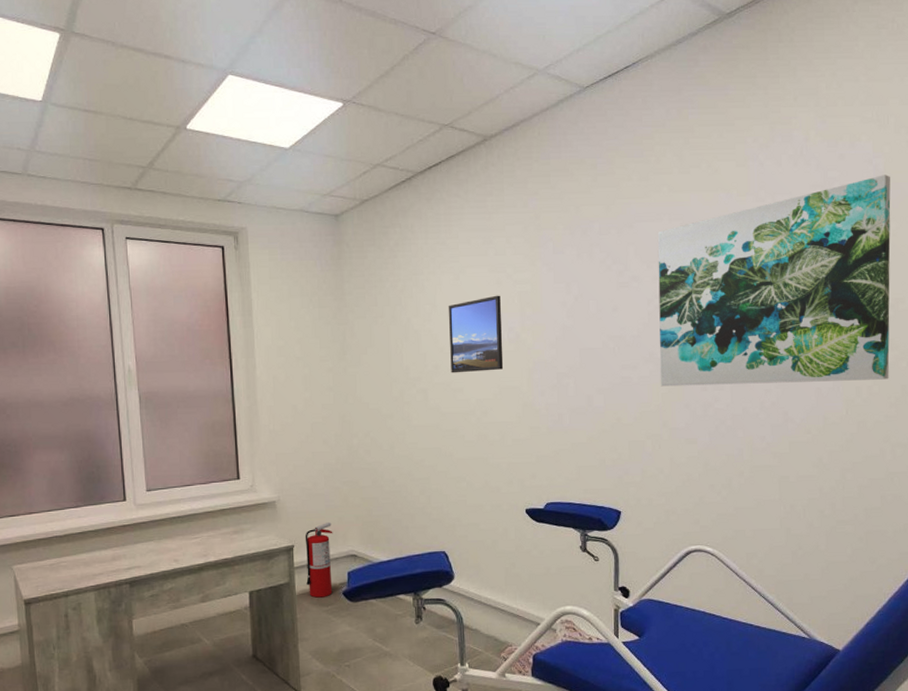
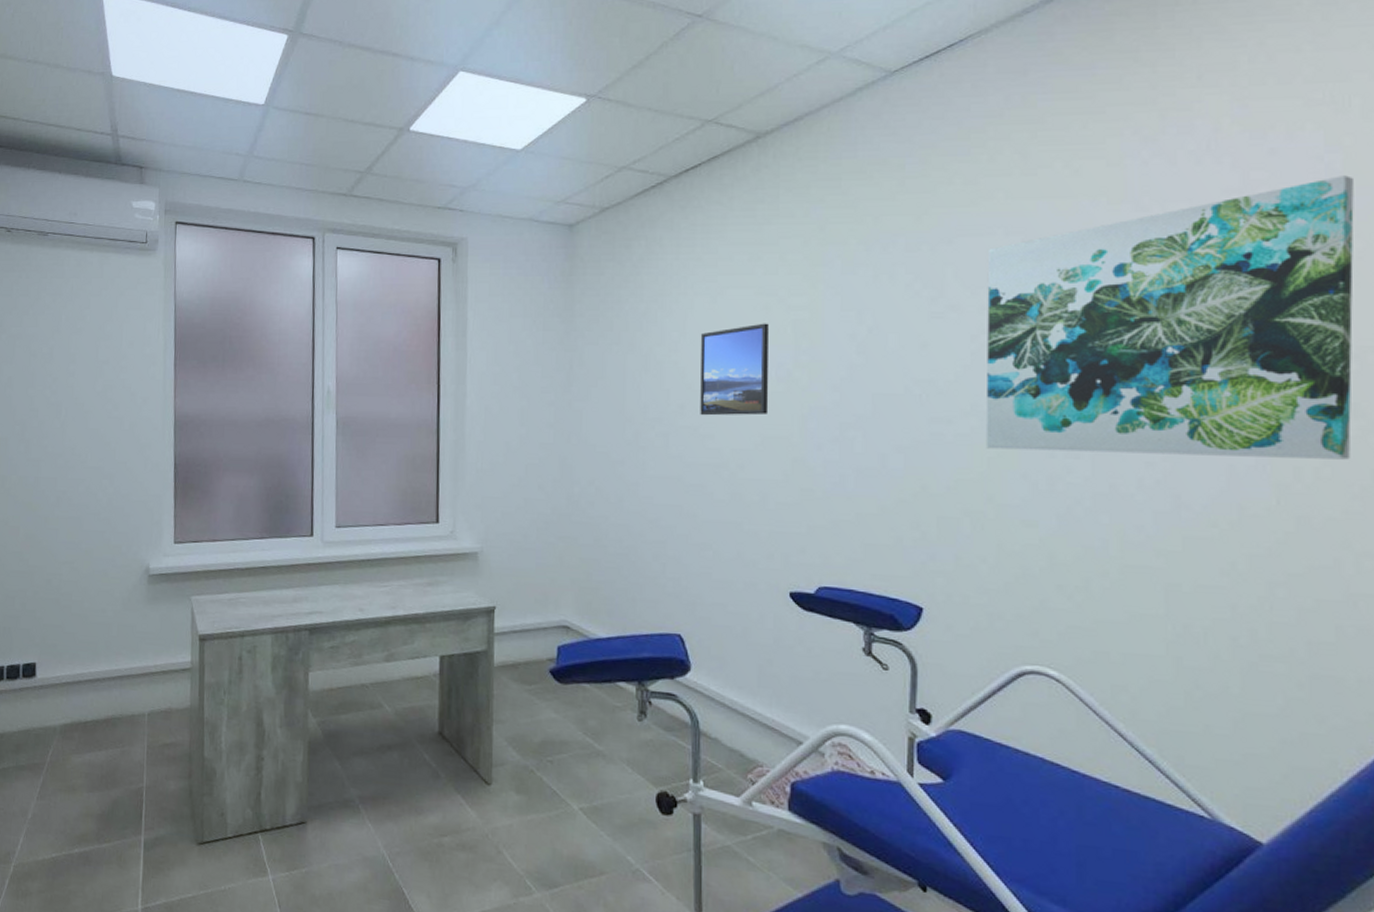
fire extinguisher: present [305,521,333,598] -> none [507,582,543,674]

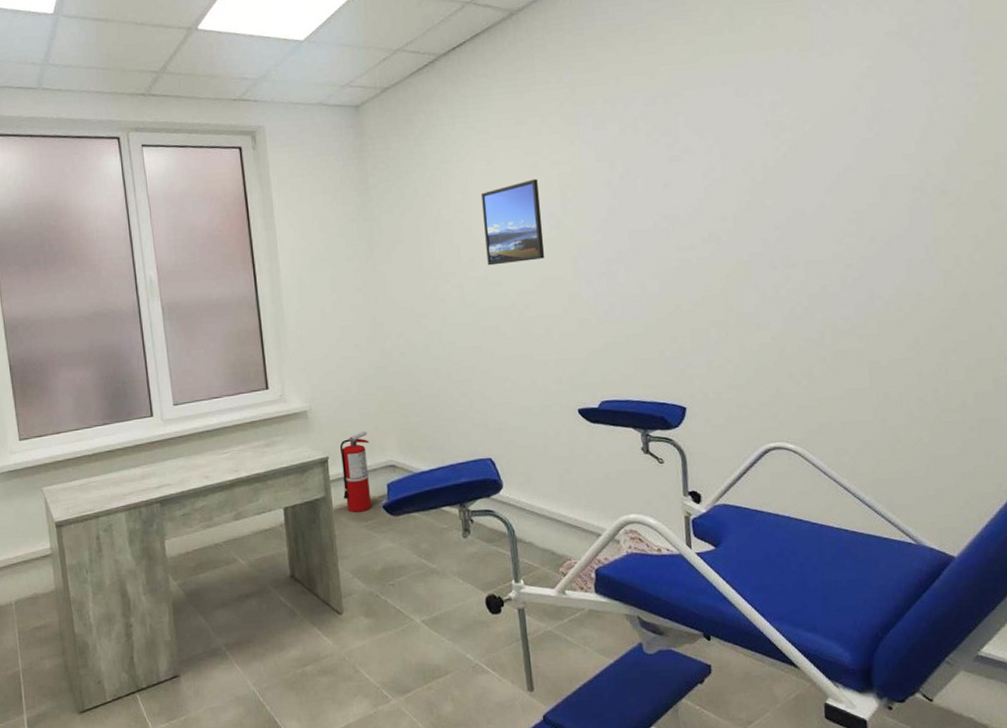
fire extinguisher: none [507,582,543,674] -> present [339,430,372,512]
wall art: present [985,175,1354,460] -> none [710,14,994,268]

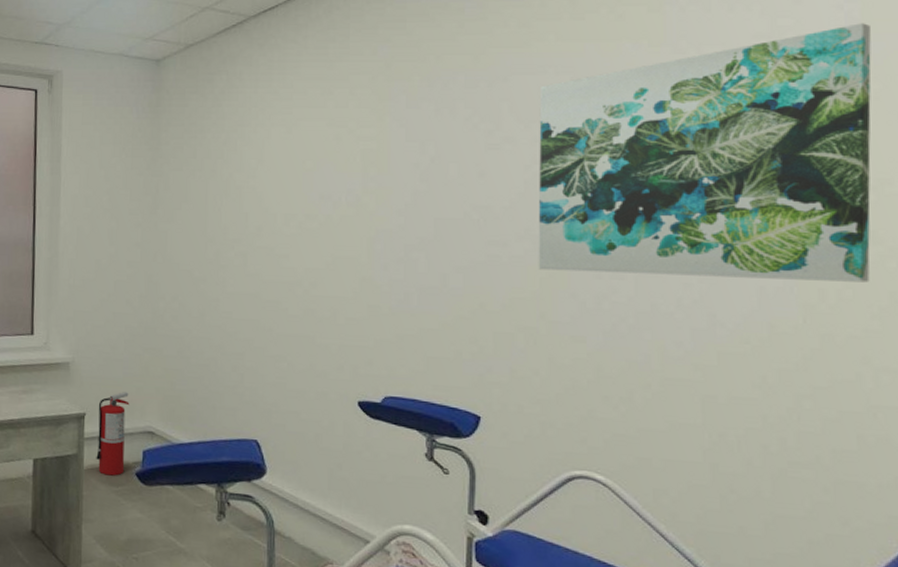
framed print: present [480,178,545,266] -> none [276,152,340,238]
wall art: none [710,14,994,268] -> present [538,23,872,283]

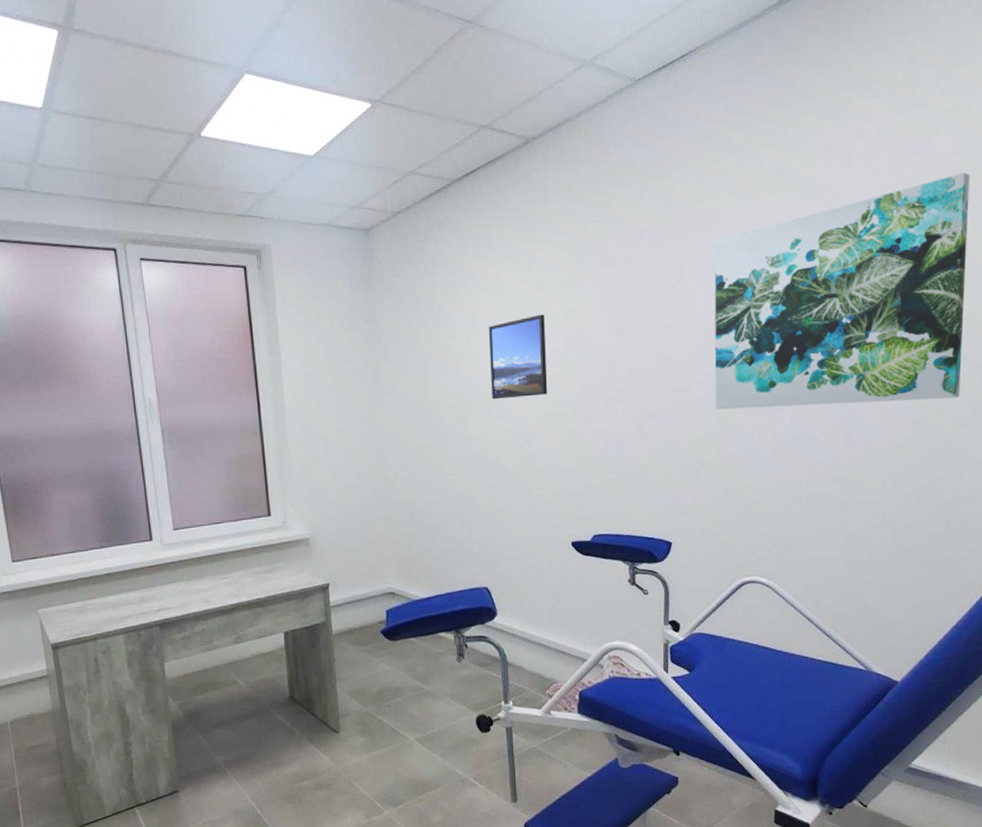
fire extinguisher: present [96,391,130,476] -> none [340,558,371,637]
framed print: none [276,152,340,238] -> present [488,314,548,400]

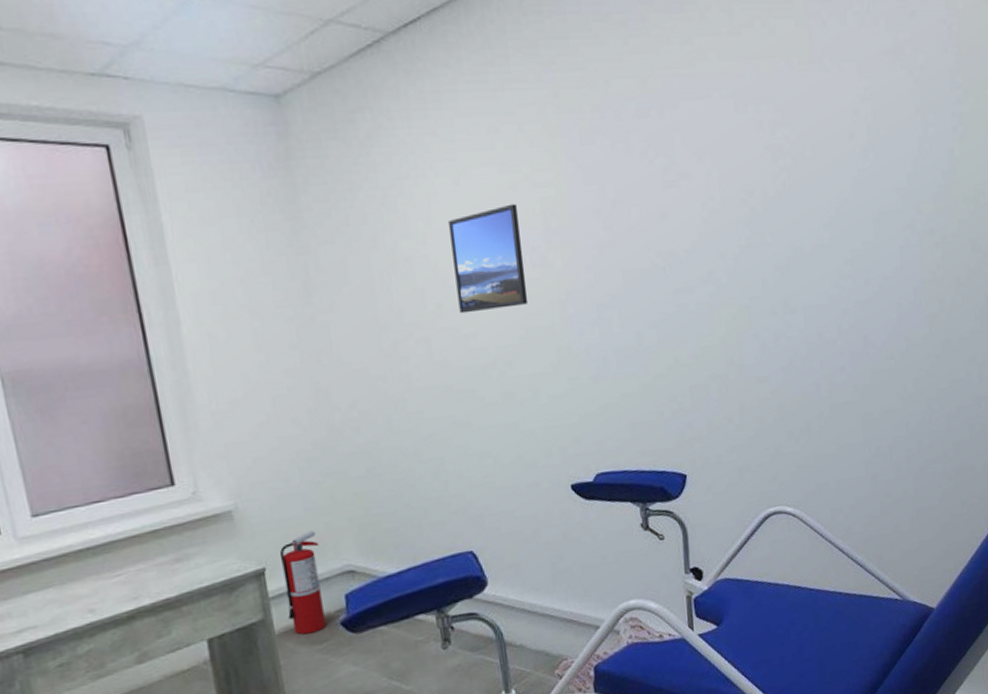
fire extinguisher: none [340,558,371,637] -> present [279,530,327,635]
wall art: present [714,172,969,410] -> none [708,37,973,314]

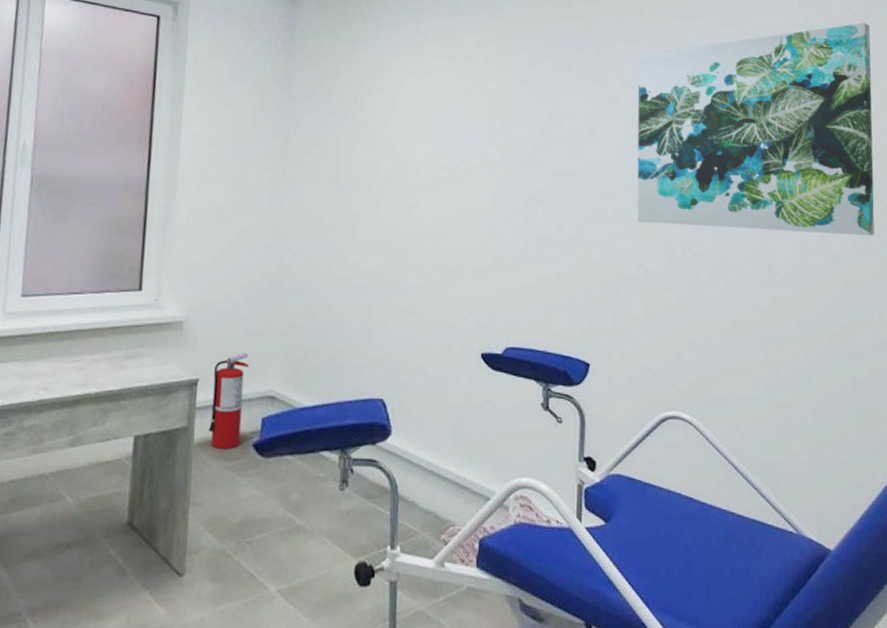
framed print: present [447,203,529,314] -> none [407,103,468,187]
wall art: none [708,37,973,314] -> present [637,22,875,236]

